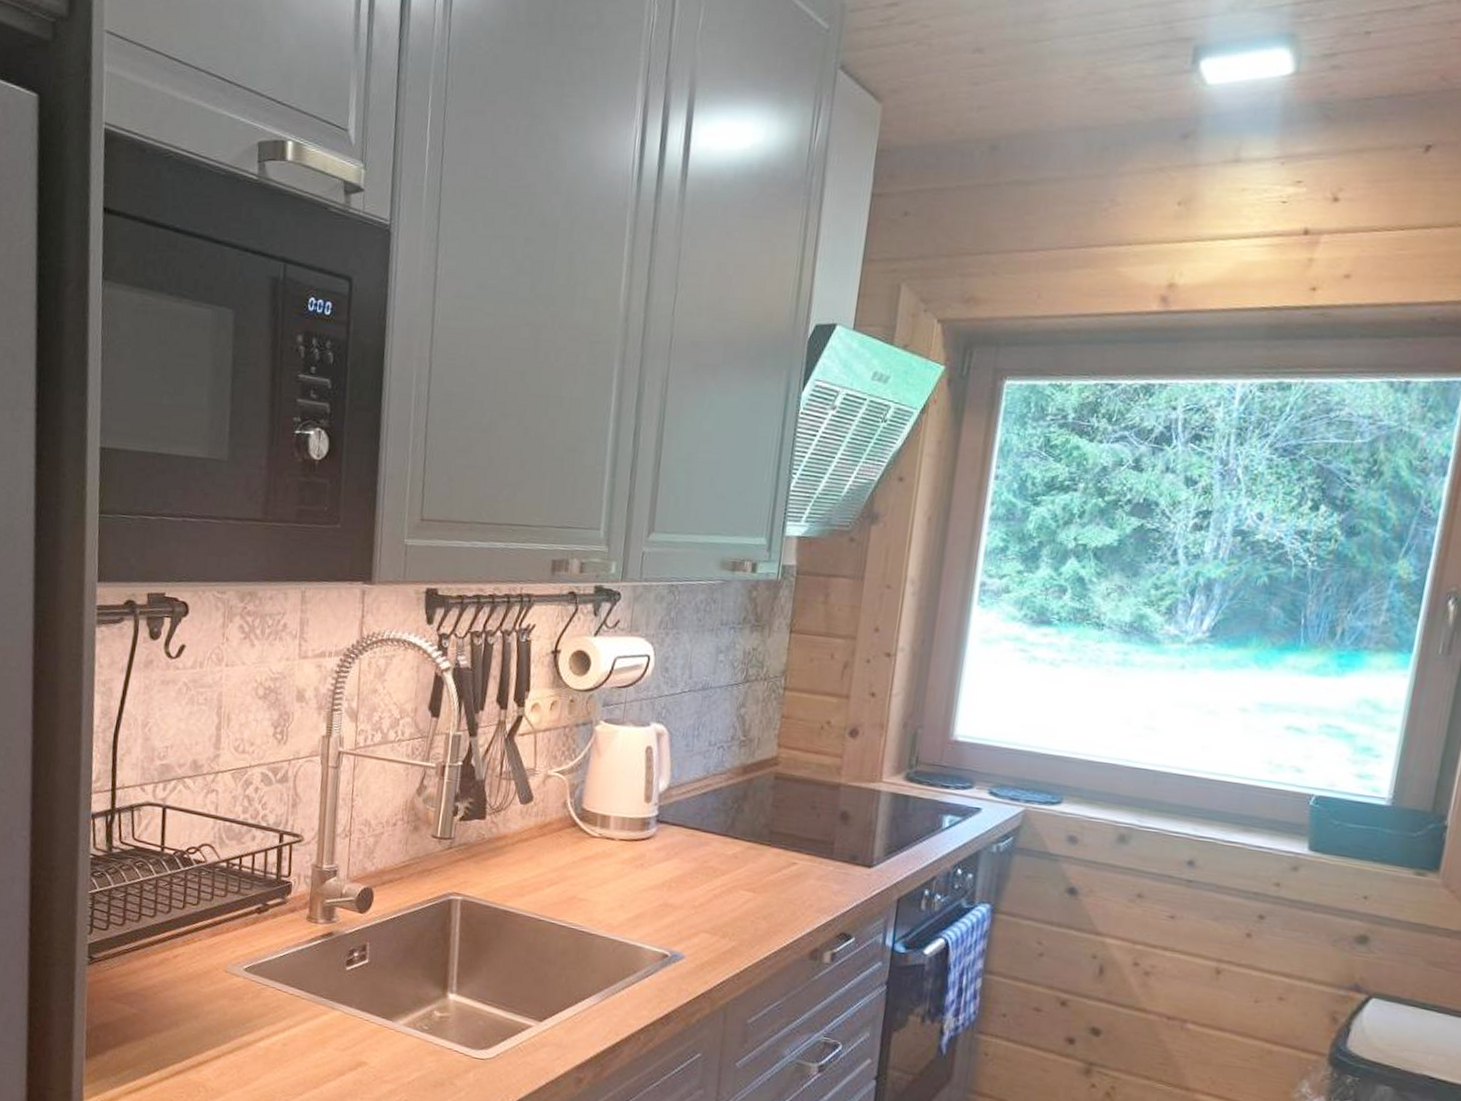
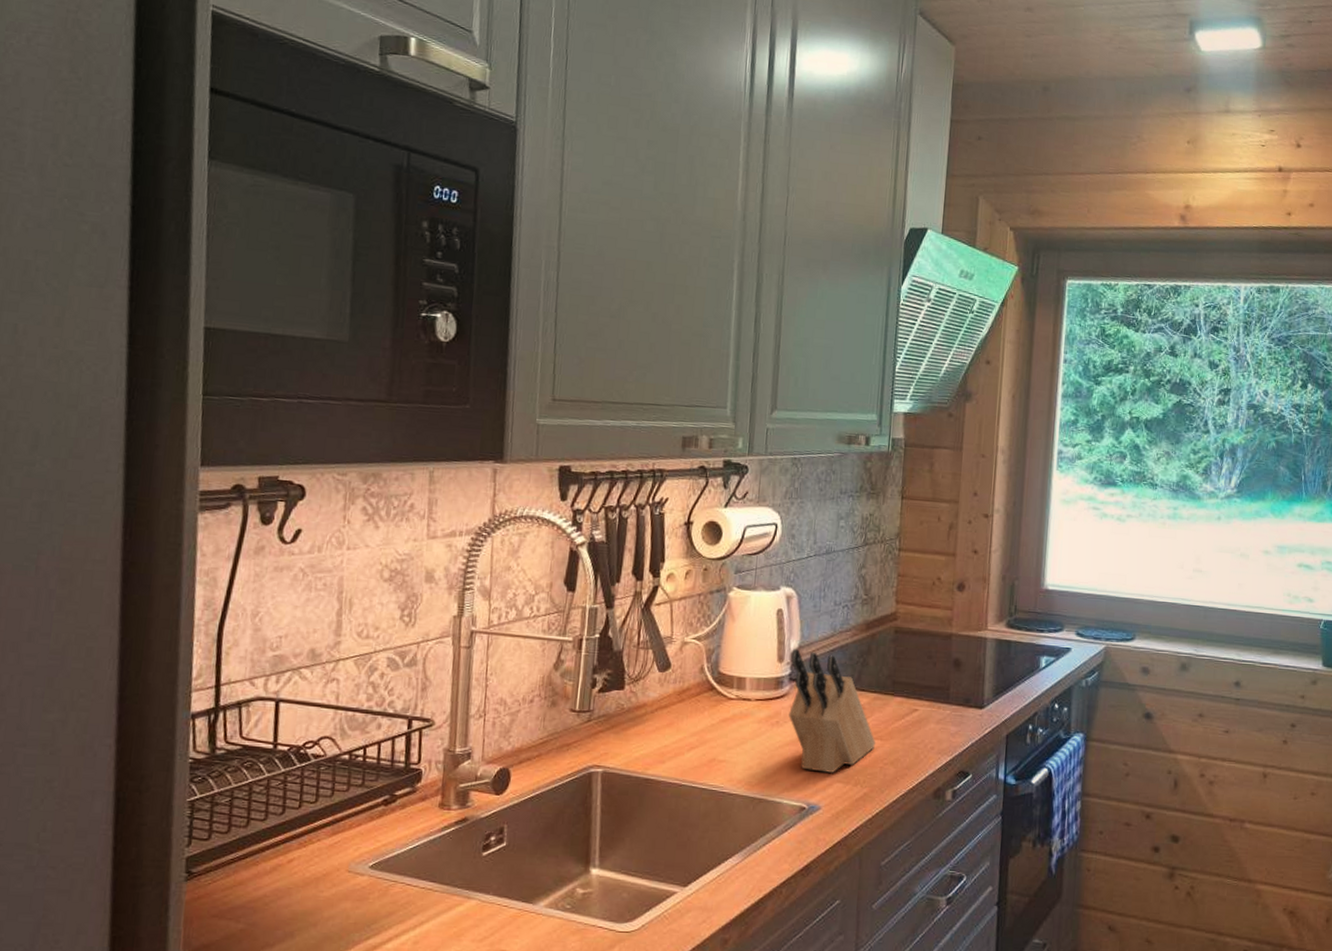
knife block: none [654,789,748,922] -> present [789,649,876,773]

